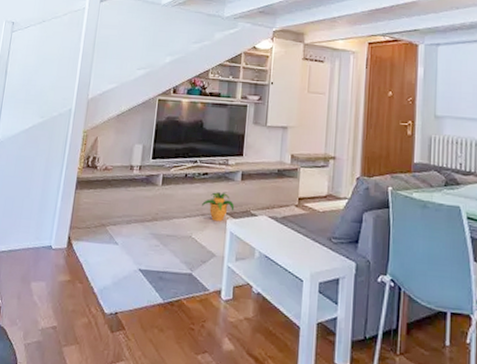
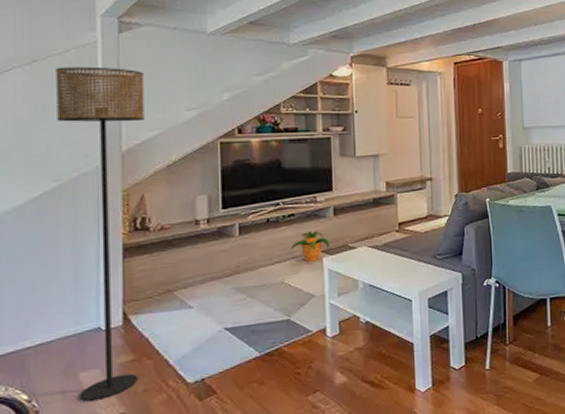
floor lamp: none [28,27,112,310] -> present [56,66,144,401]

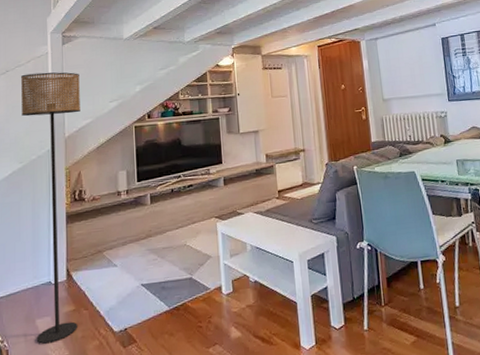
potted plant: present [292,230,330,262] -> none [191,198,222,227]

